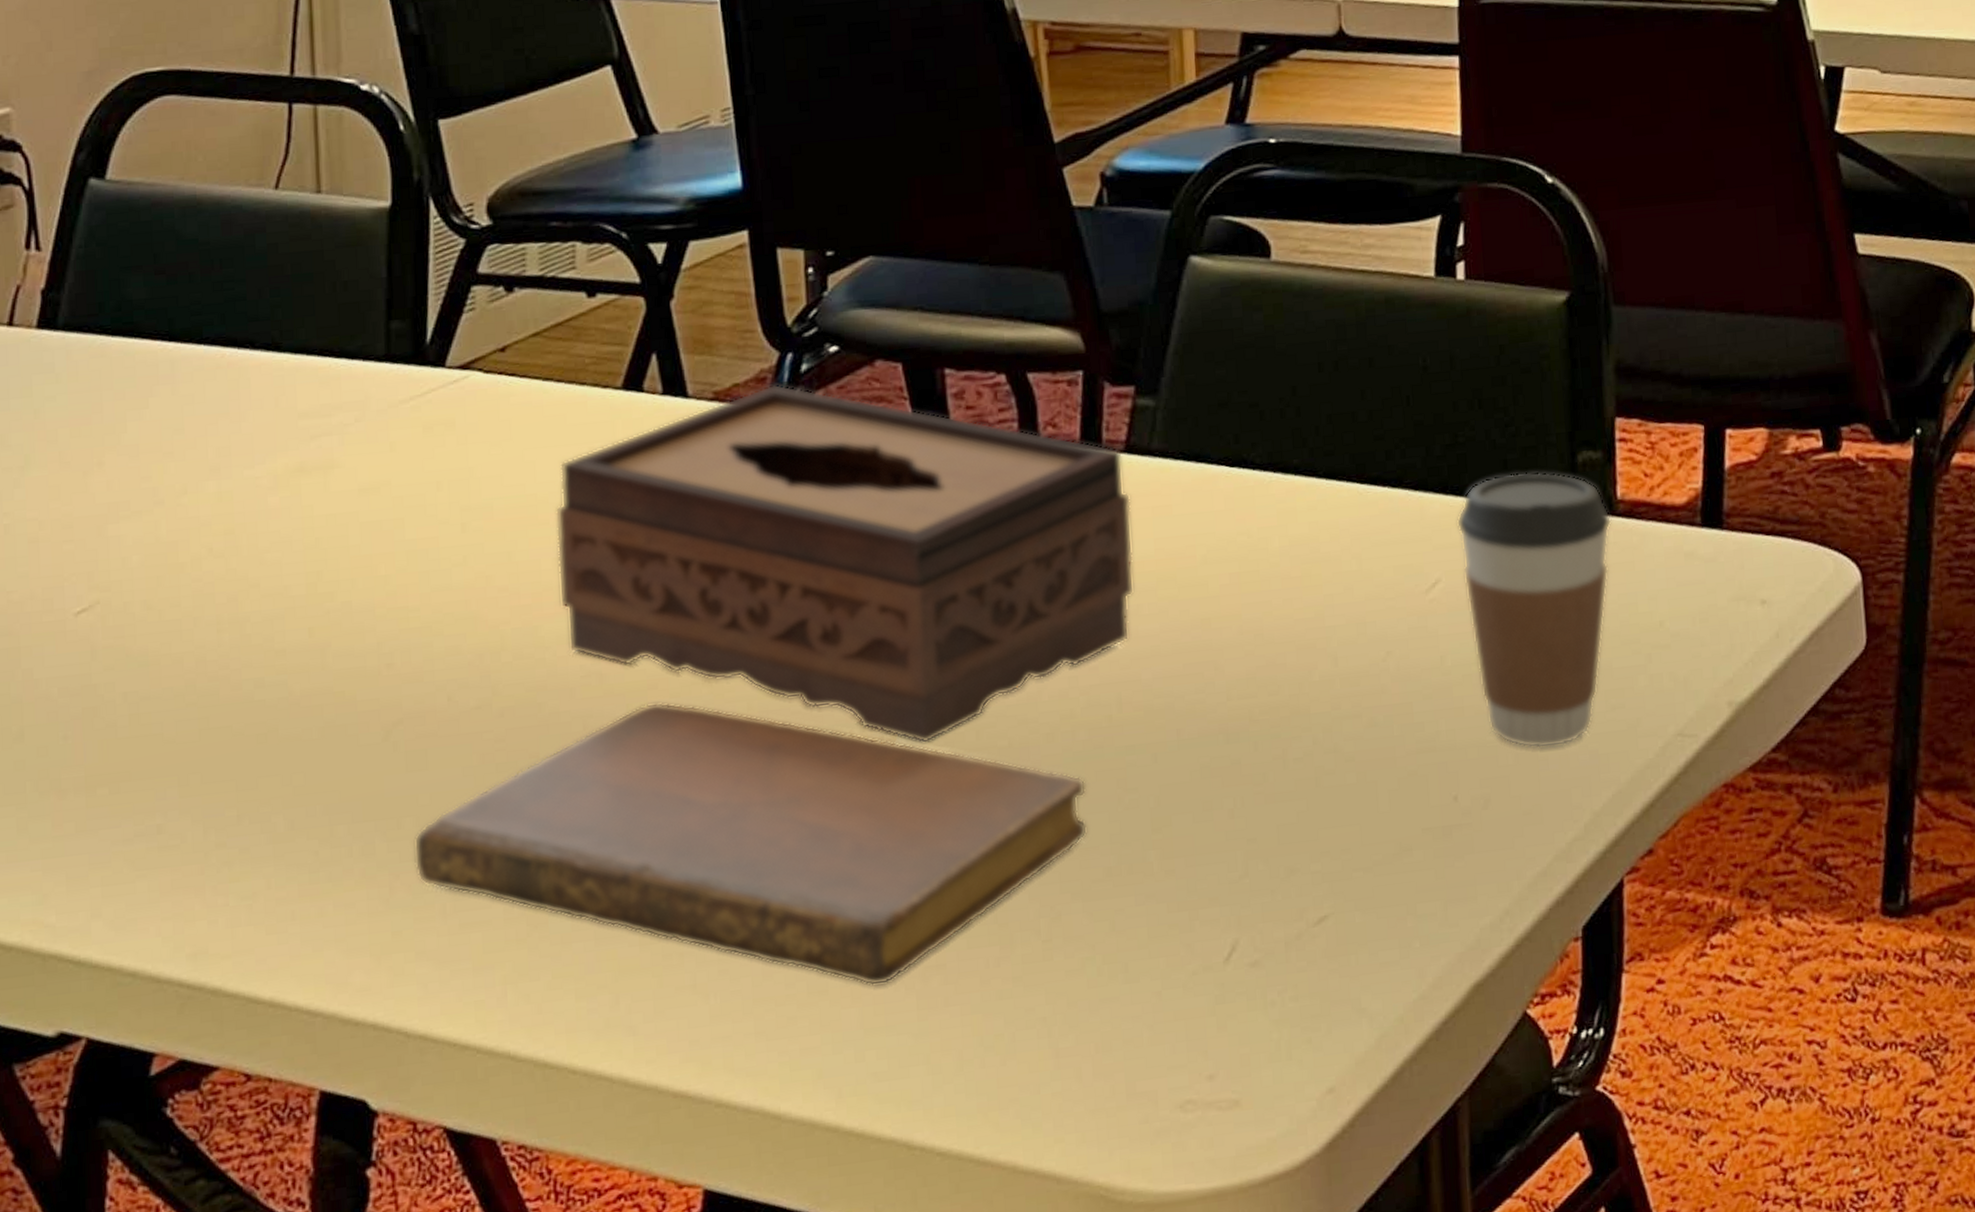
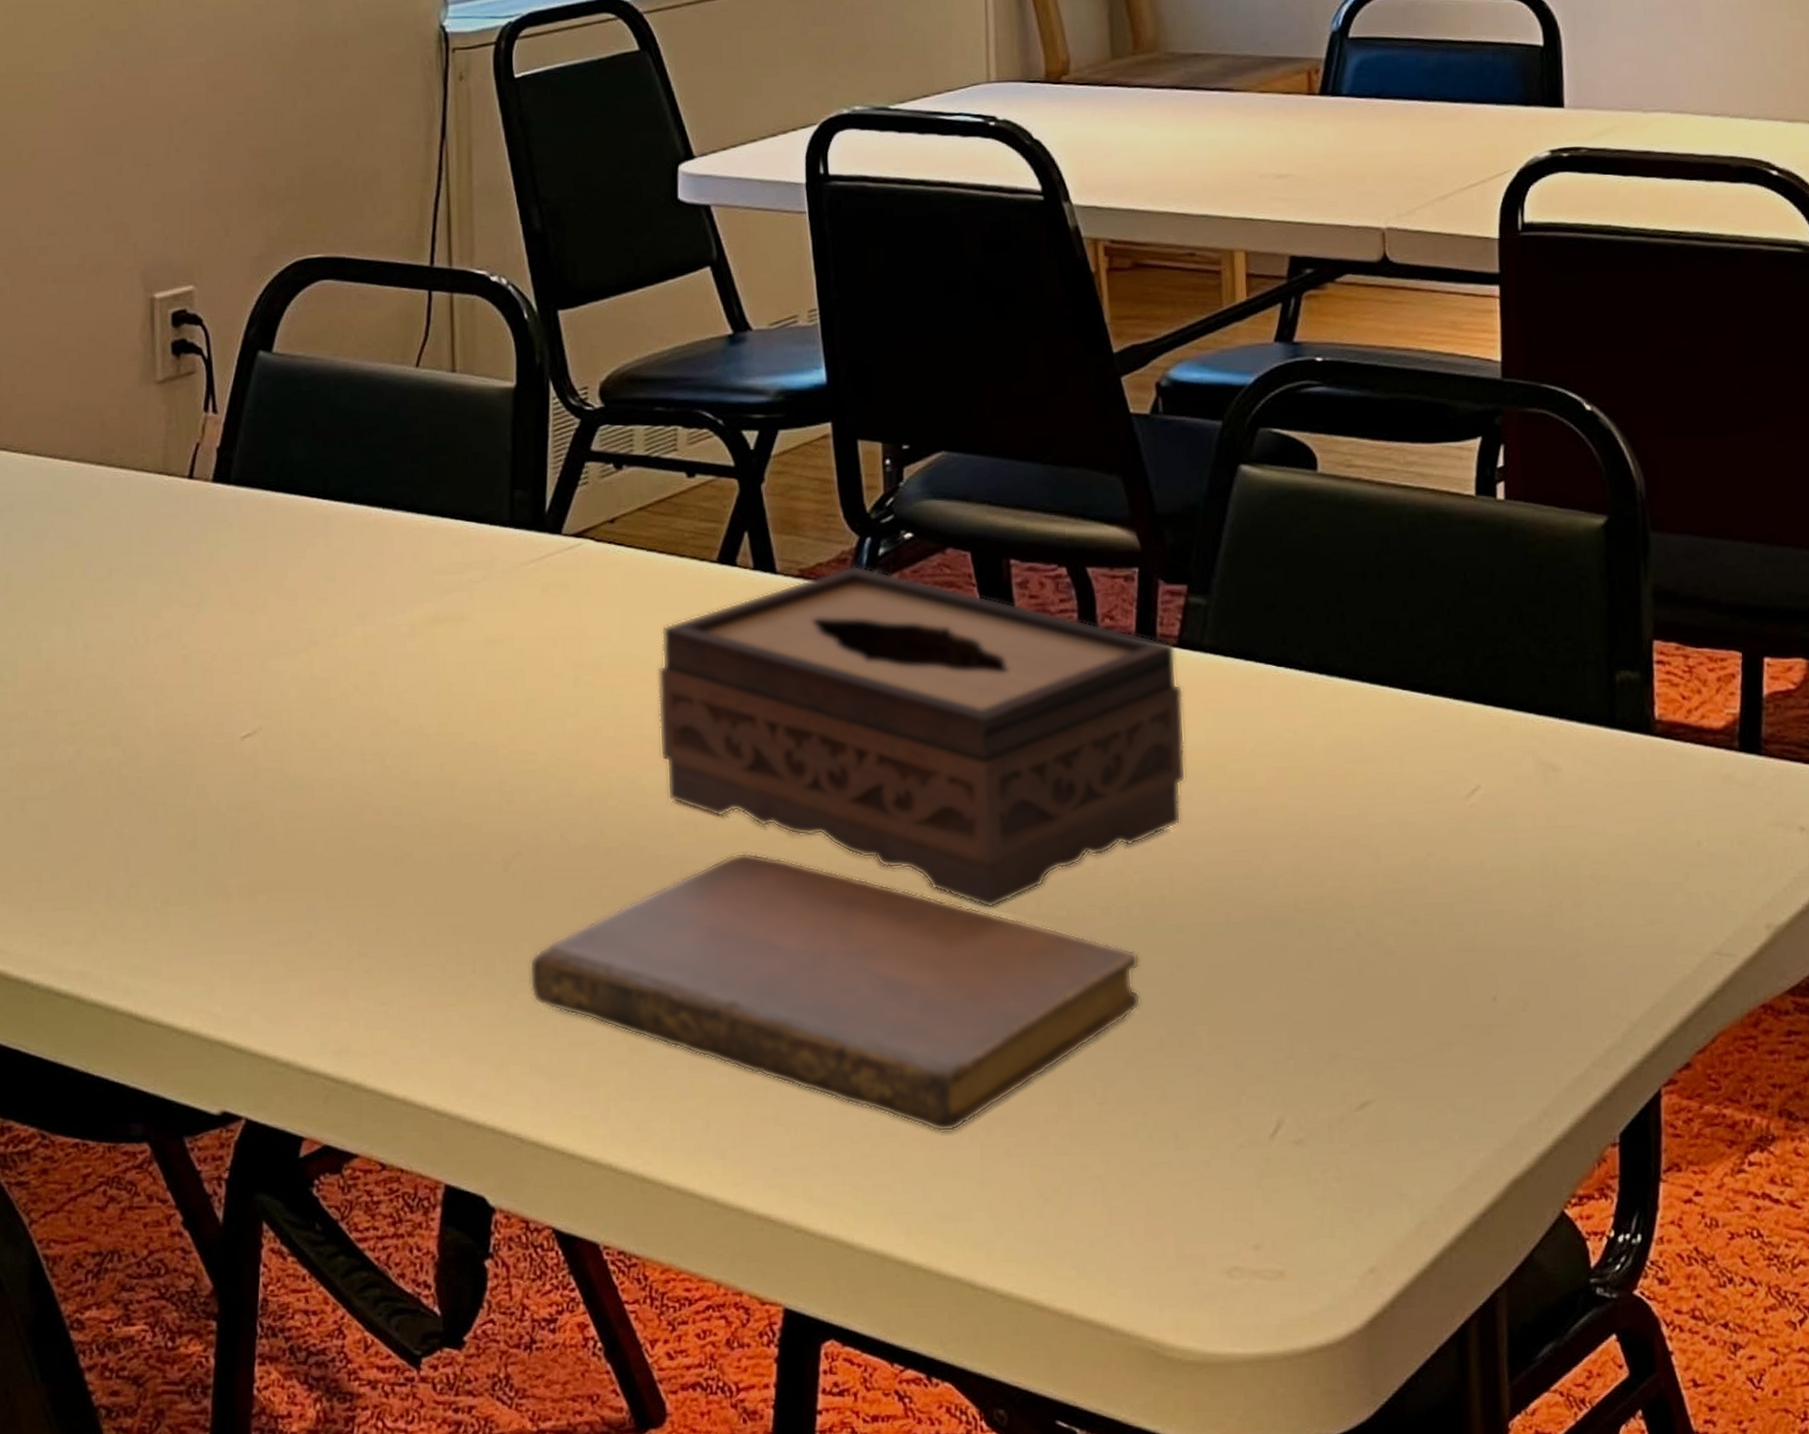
coffee cup: present [1456,471,1612,749] -> none [1496,687,1650,957]

